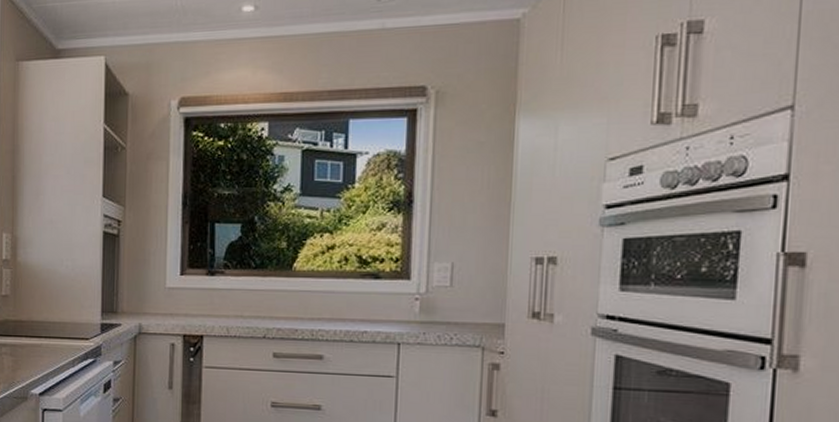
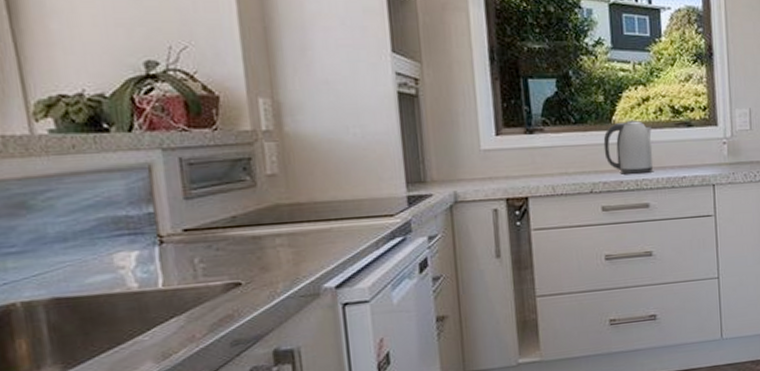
kettle: none [281,268,334,324] -> present [603,120,654,174]

